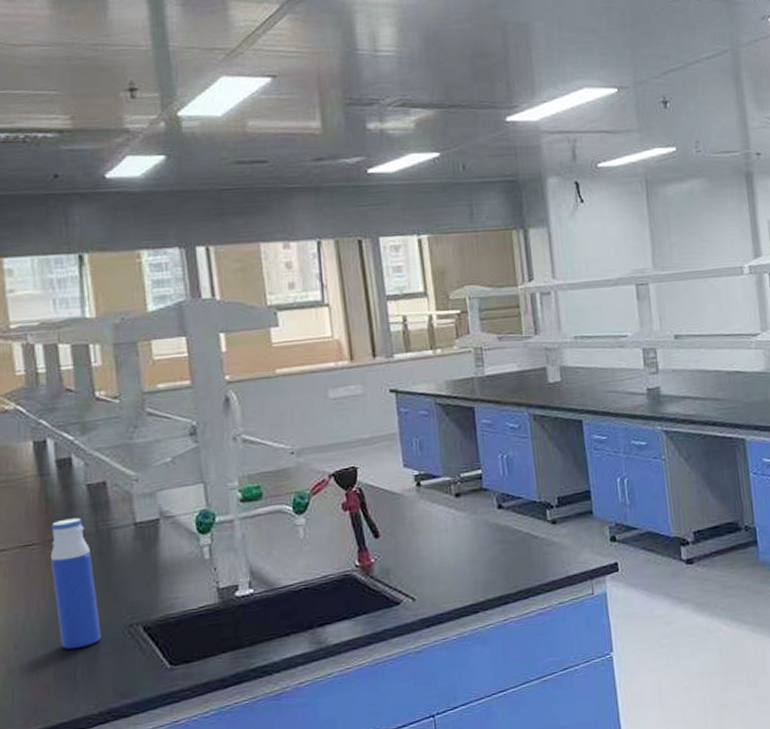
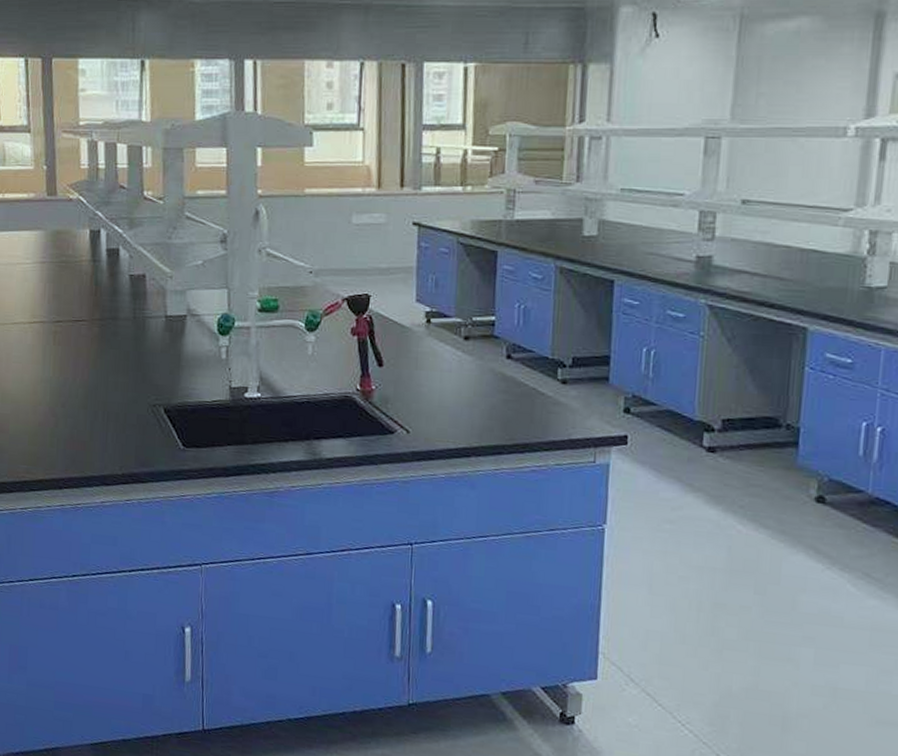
water bottle: present [50,517,101,649] -> none [95,302,130,416]

